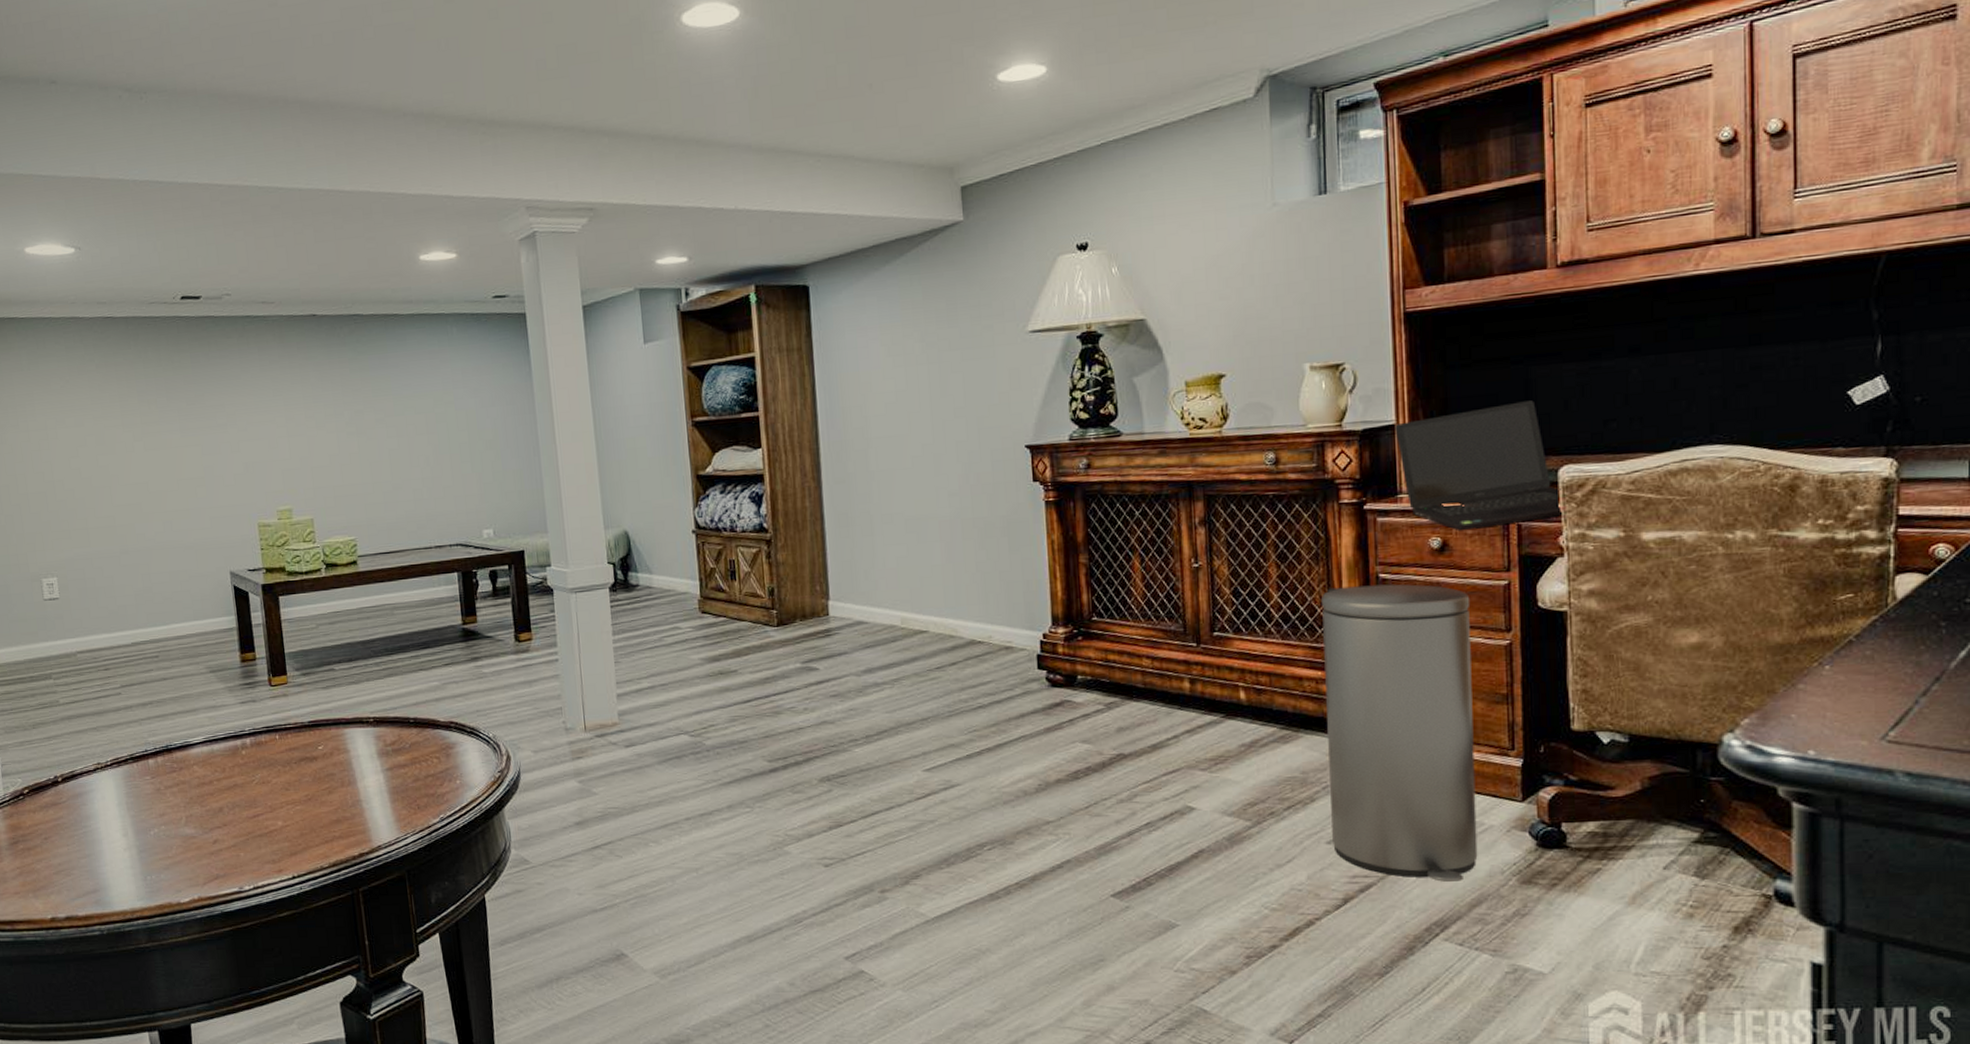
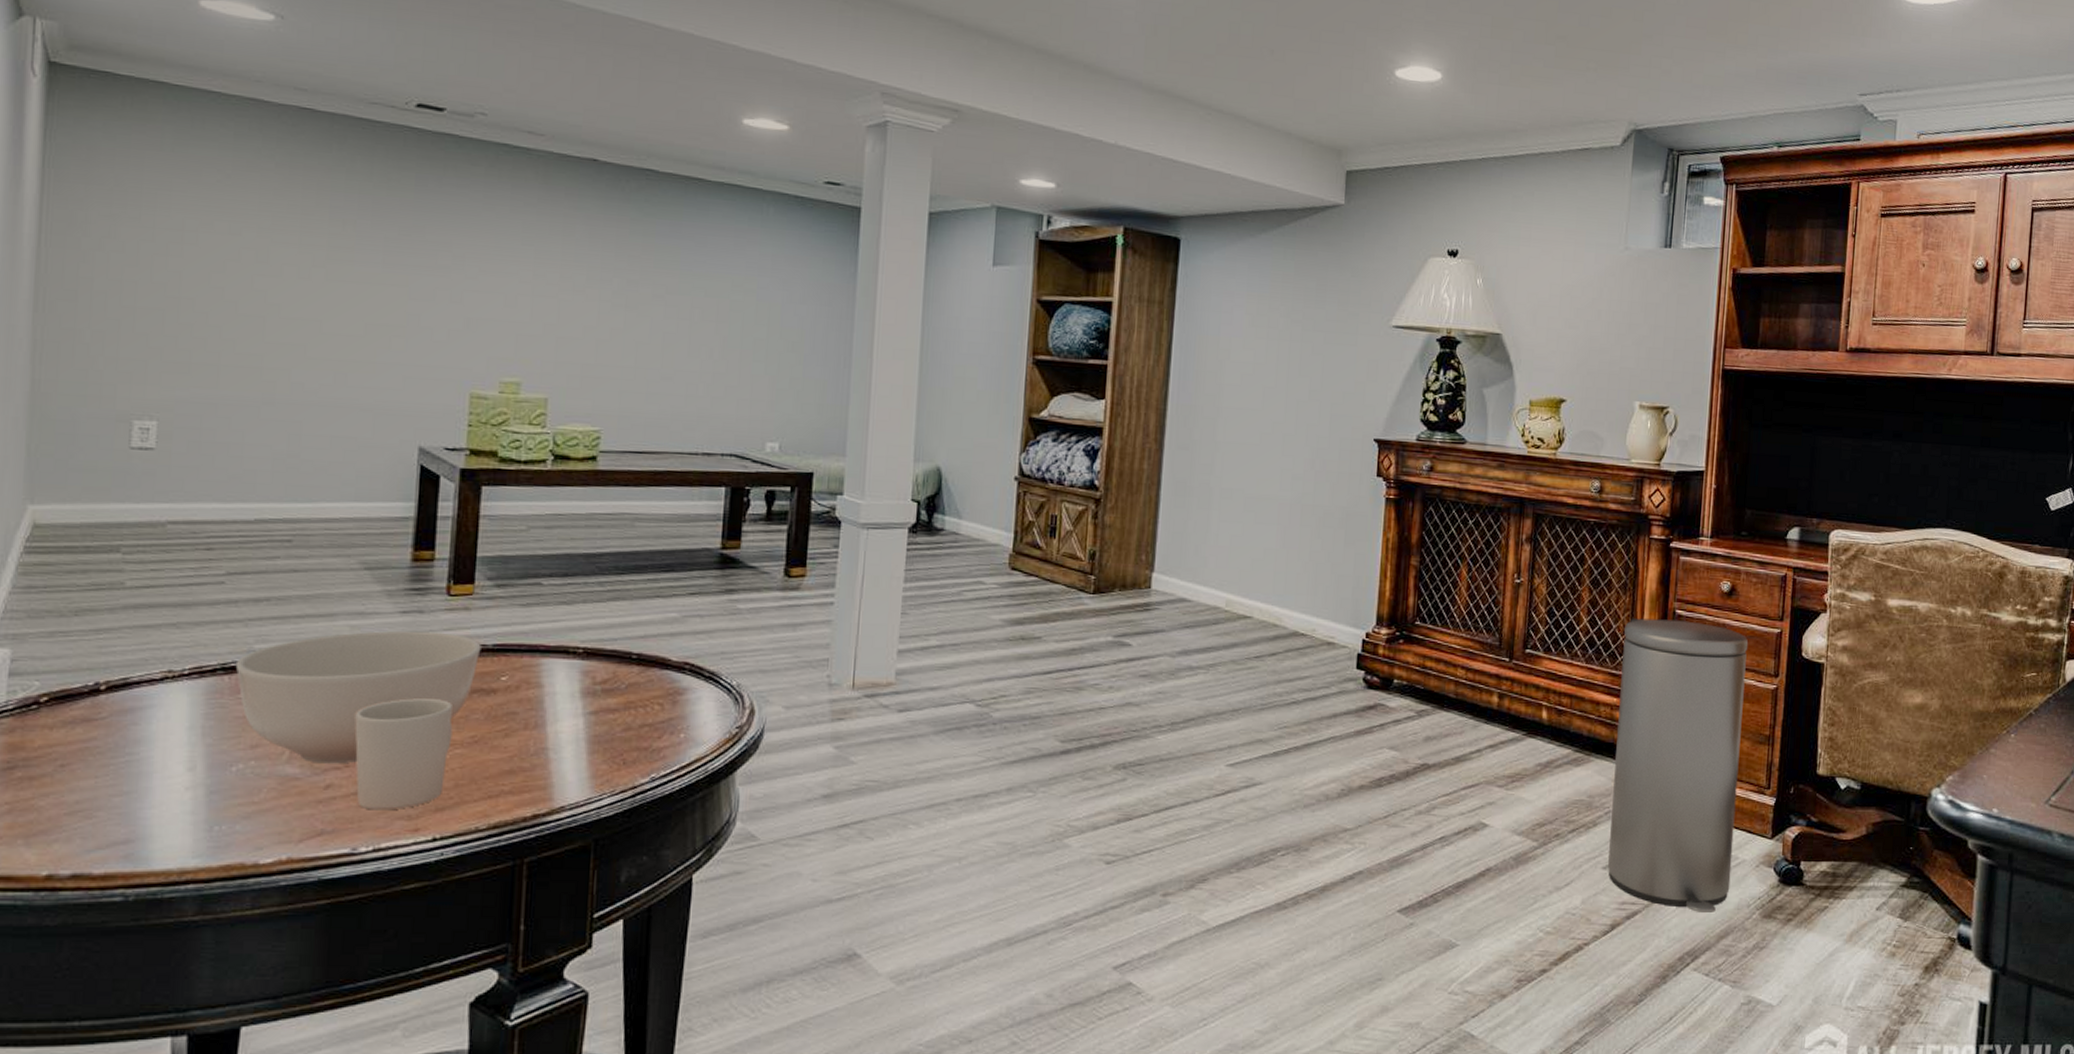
bowl: none [138,715,301,824] -> present [235,630,481,764]
mug: none [223,768,294,858] -> present [354,698,453,811]
laptop: present [1395,400,1562,532] -> none [1703,466,1830,579]

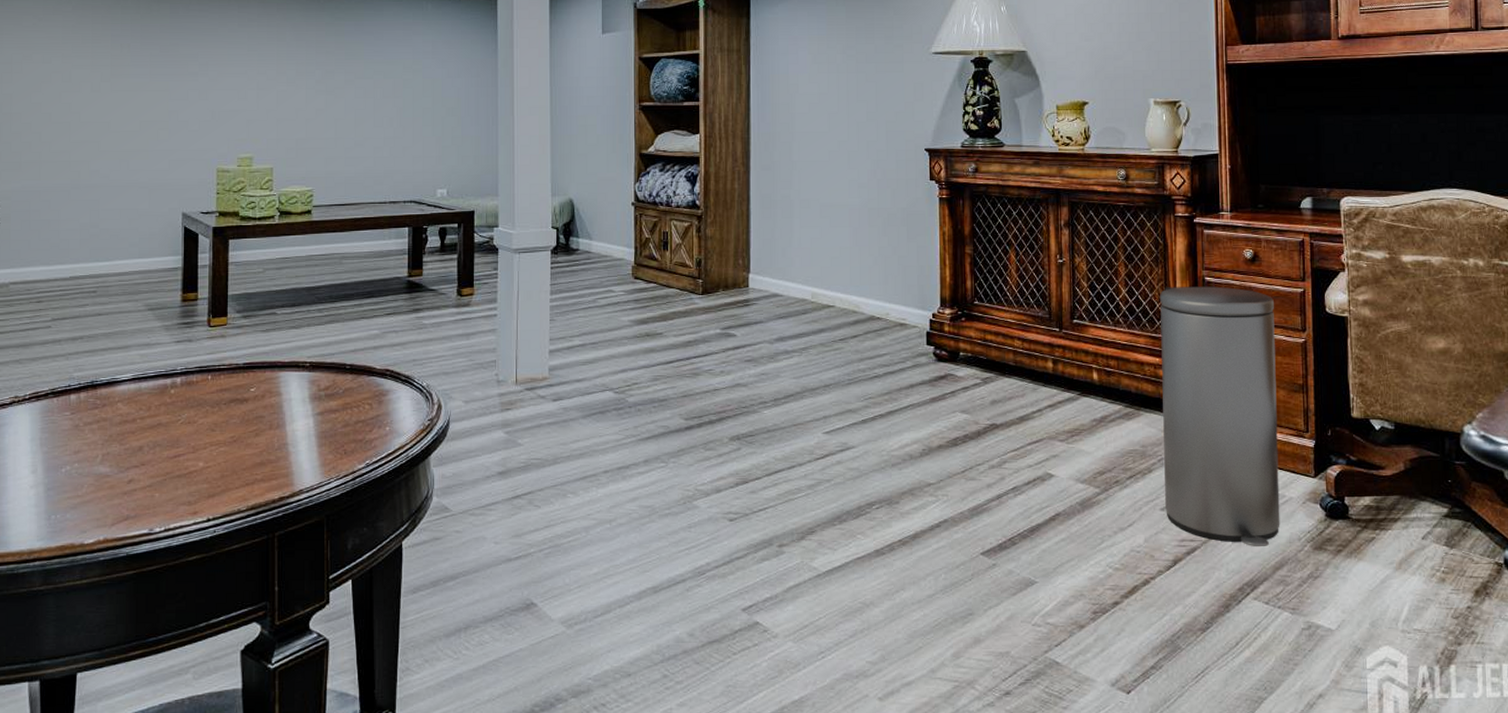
bowl: present [235,630,481,764] -> none [61,356,235,463]
mug: present [354,698,453,811] -> none [147,409,217,499]

